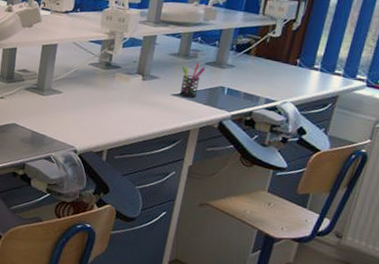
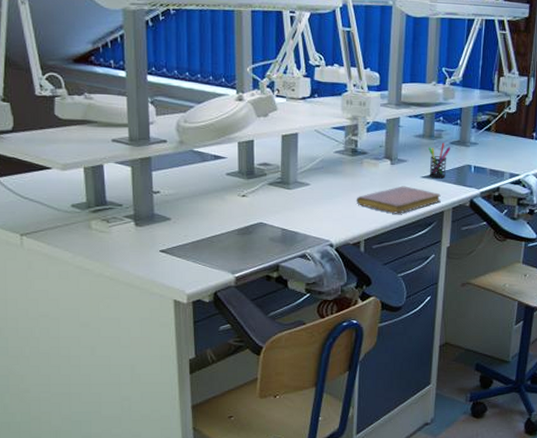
notebook: none [104,101,189,129] -> present [357,186,441,214]

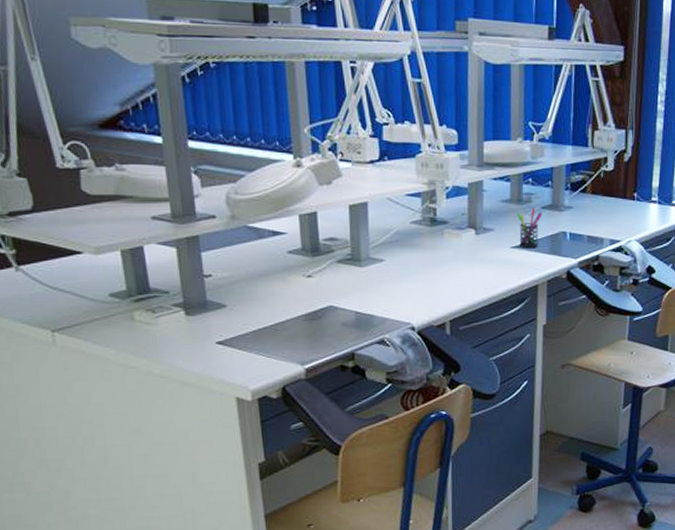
notebook: present [357,186,441,214] -> none [439,258,534,290]

